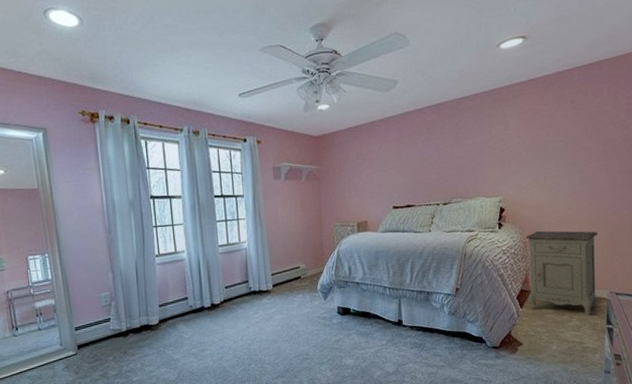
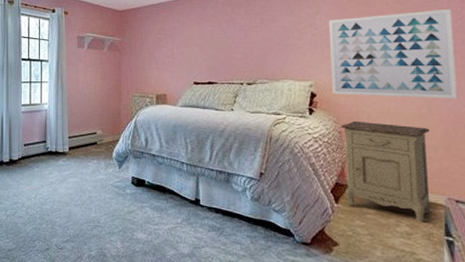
wall art: none [515,118,620,208] -> present [328,8,457,100]

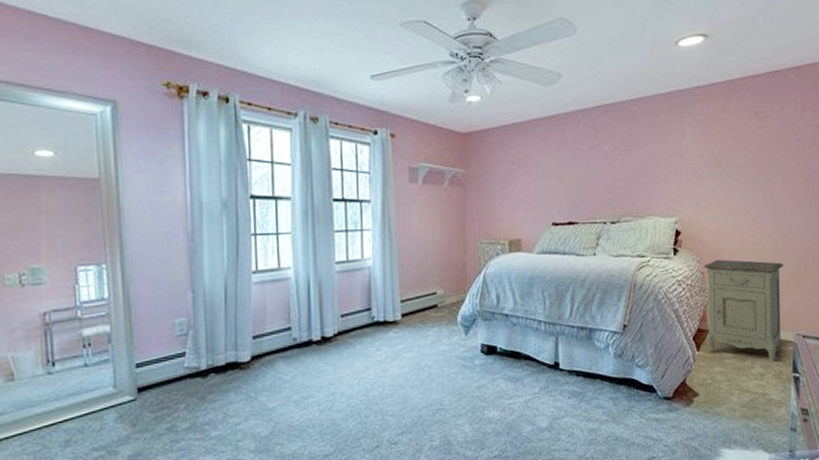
wall art: present [328,8,457,100] -> none [694,134,808,232]

